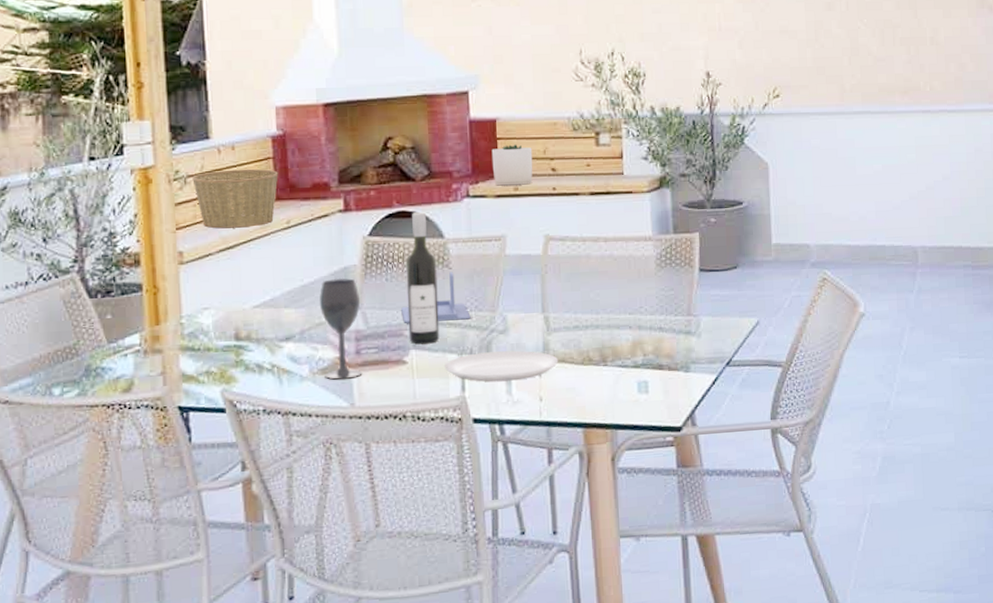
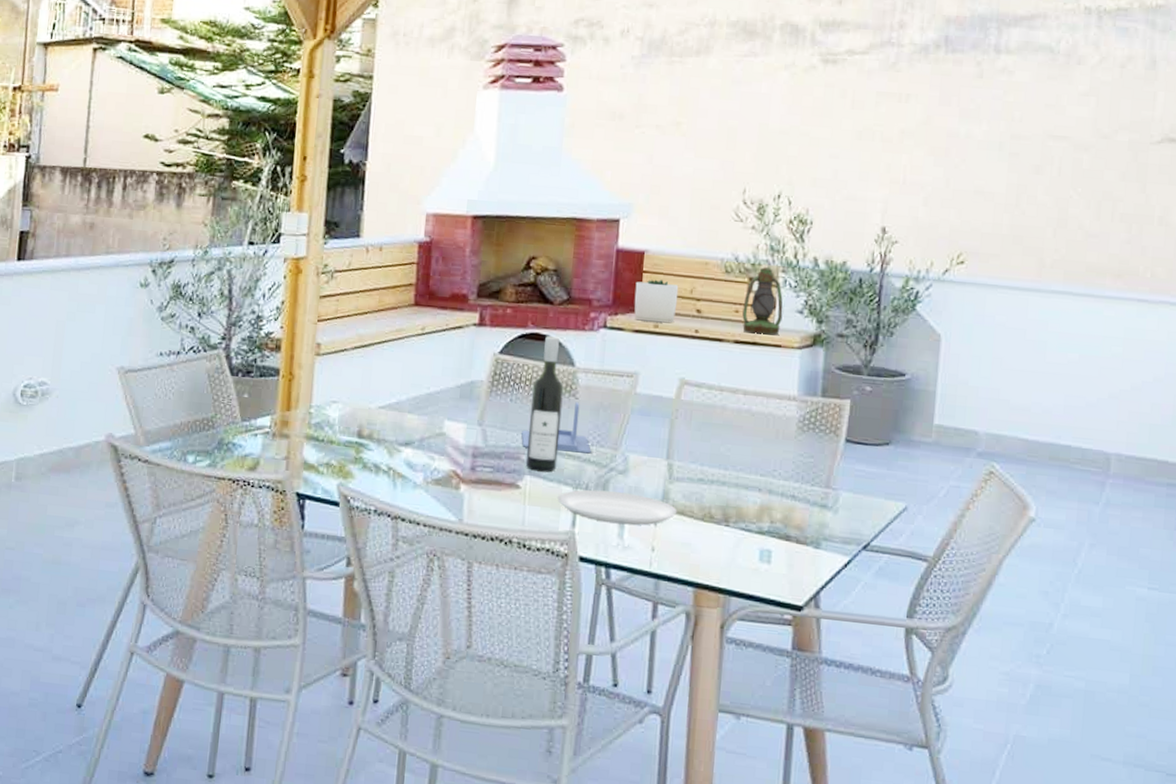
basket: present [192,169,278,229] -> none [338,269,420,329]
wine glass: present [319,278,363,380] -> none [437,391,483,494]
lantern: none [593,121,630,184] -> present [742,267,783,335]

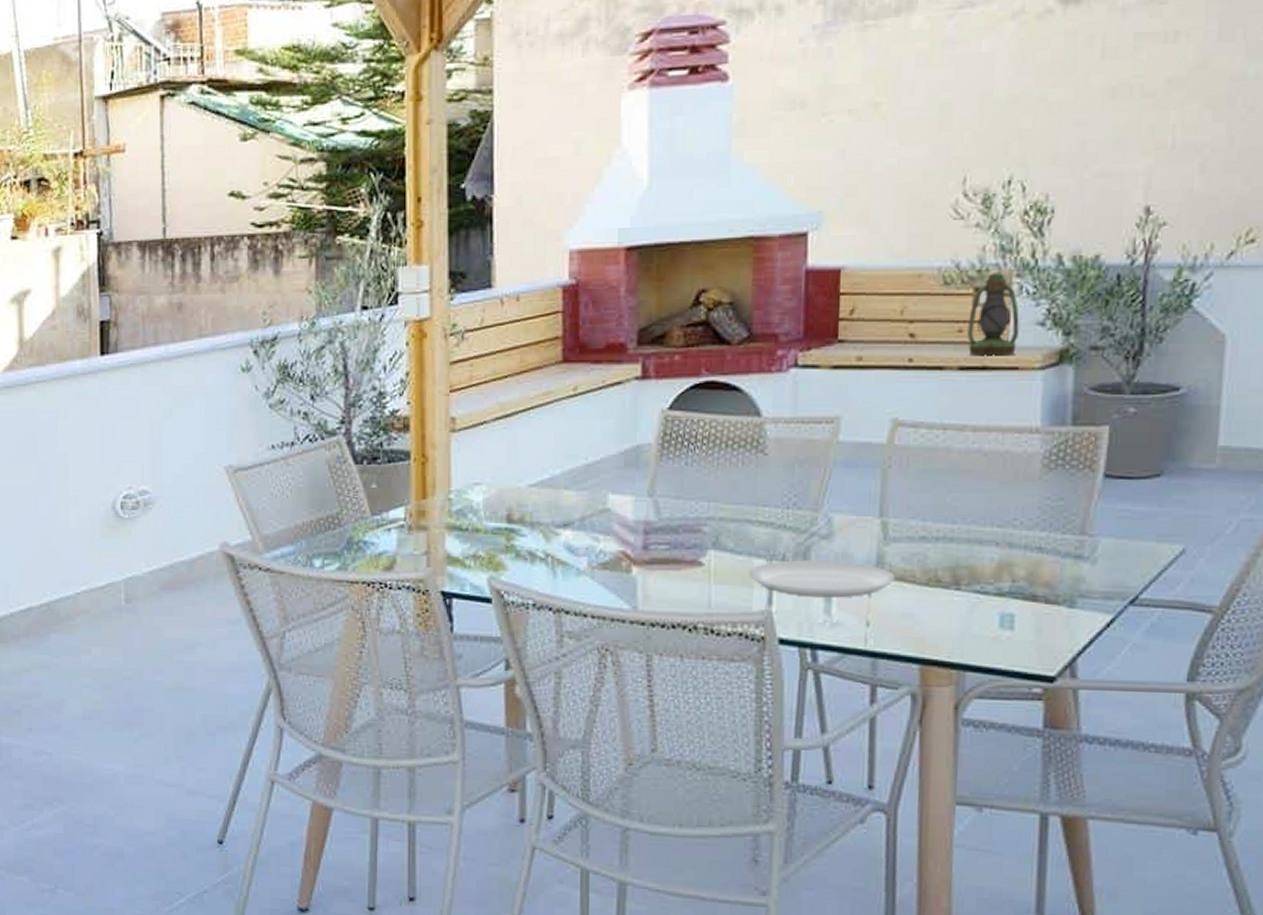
napkin holder: present [521,402,591,454] -> none [701,459,787,518]
bottle: present [525,336,564,472] -> none [708,383,749,544]
planter: present [634,279,679,324] -> none [830,301,886,354]

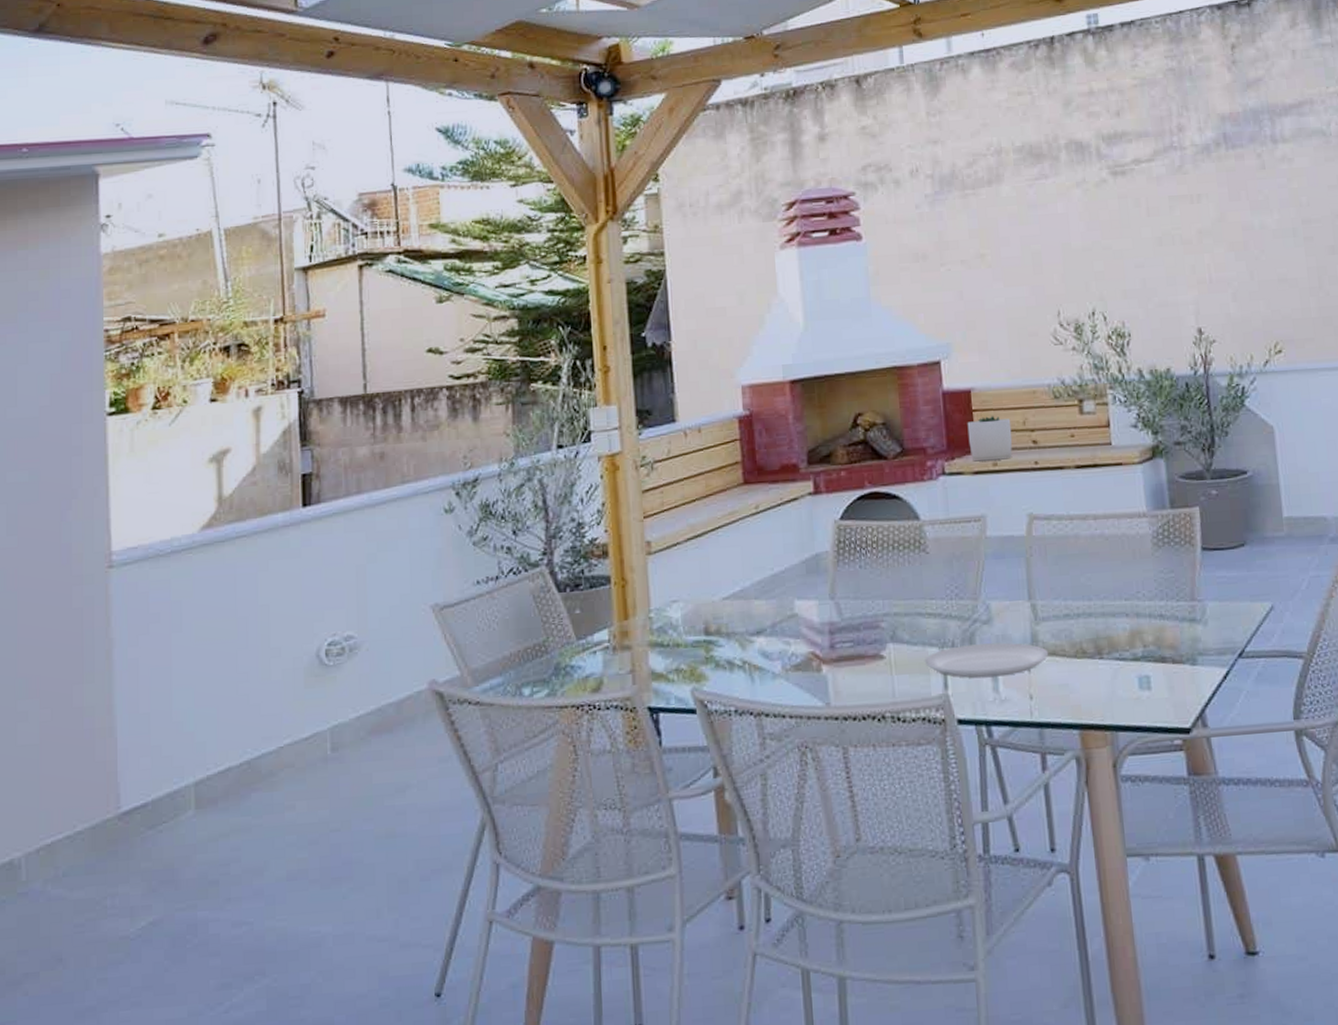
planter: none [830,301,886,354] -> present [967,416,1013,462]
lantern: present [967,273,1020,356] -> none [1077,386,1119,456]

